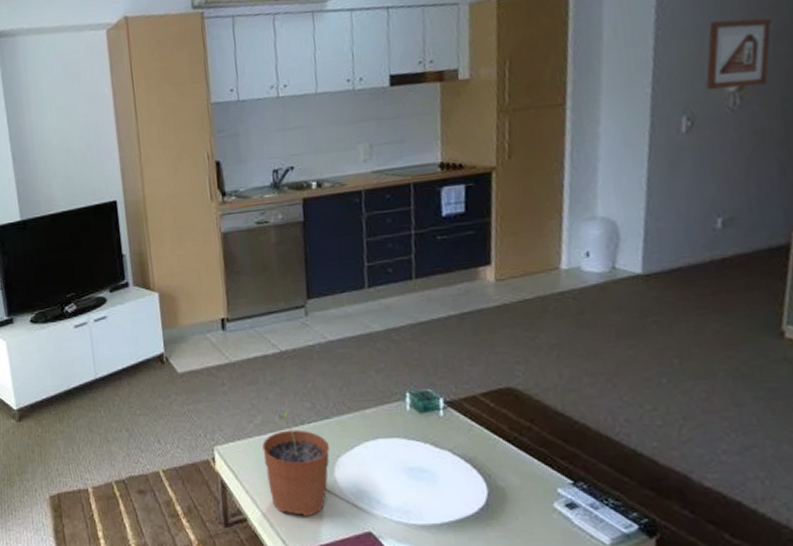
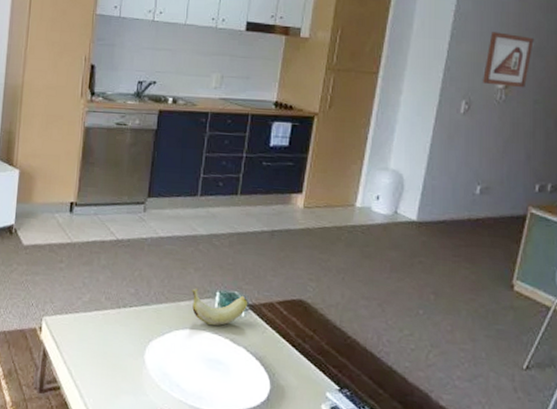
plant pot: present [262,413,330,517] -> none [85,295,144,392]
banana: none [376,392,445,431] -> present [192,288,247,326]

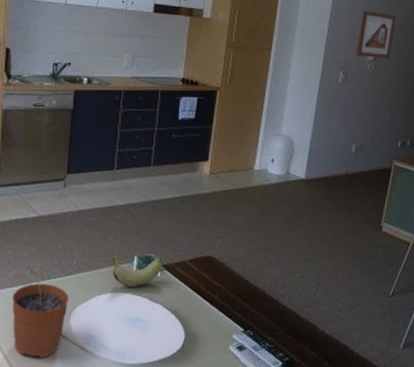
plant pot: none [85,295,144,392] -> present [12,268,68,359]

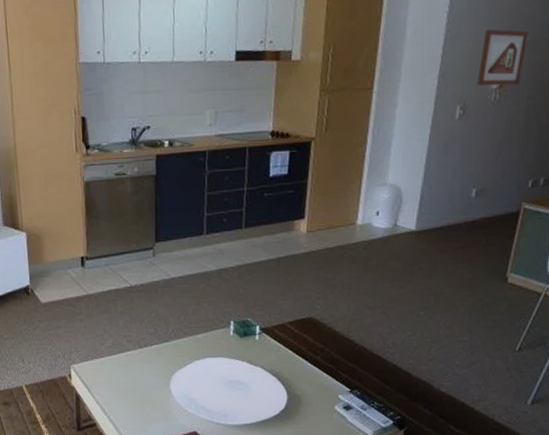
plant pot: present [12,268,68,359] -> none [112,337,167,421]
banana: present [112,255,162,288] -> none [207,320,260,352]

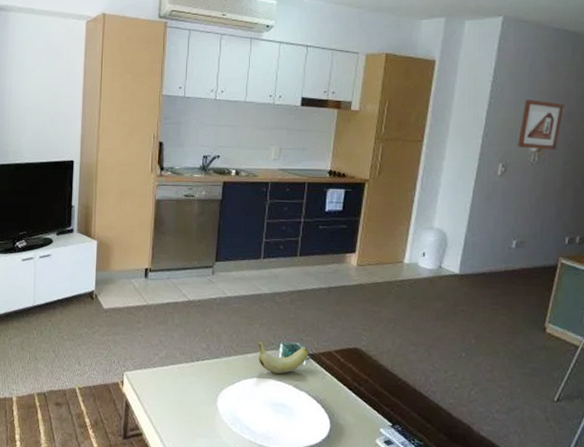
banana: none [207,320,260,352] -> present [258,341,308,374]

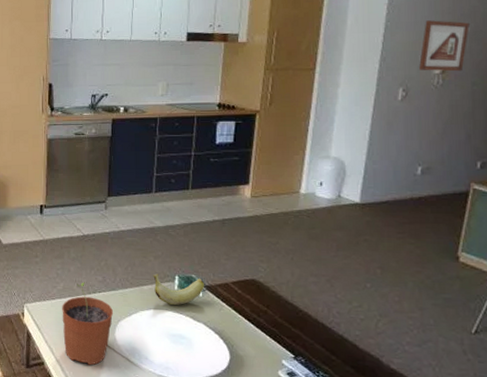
plant pot: none [163,350,216,436] -> present [62,283,113,366]

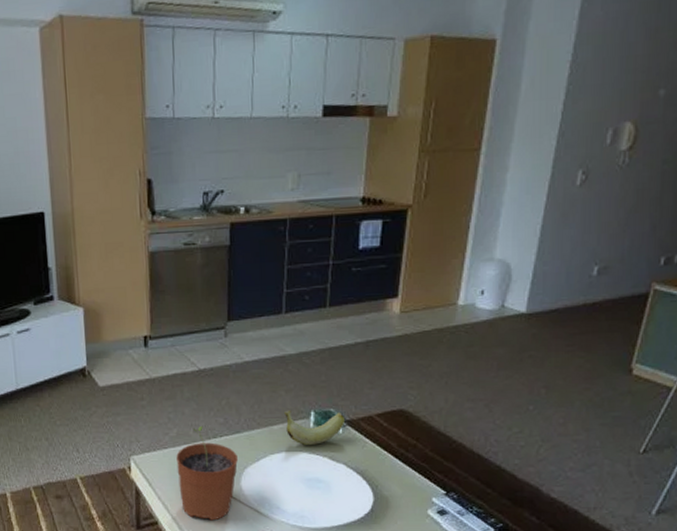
picture frame: present [419,20,470,72] -> none [603,81,666,148]

